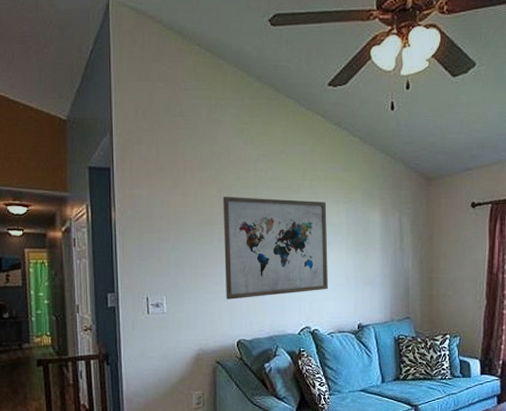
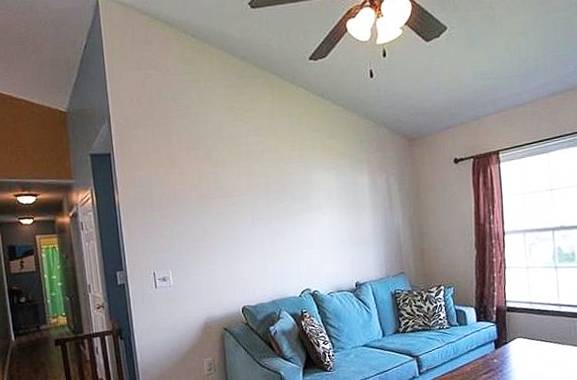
wall art: present [223,197,328,299] -> none [218,169,324,269]

